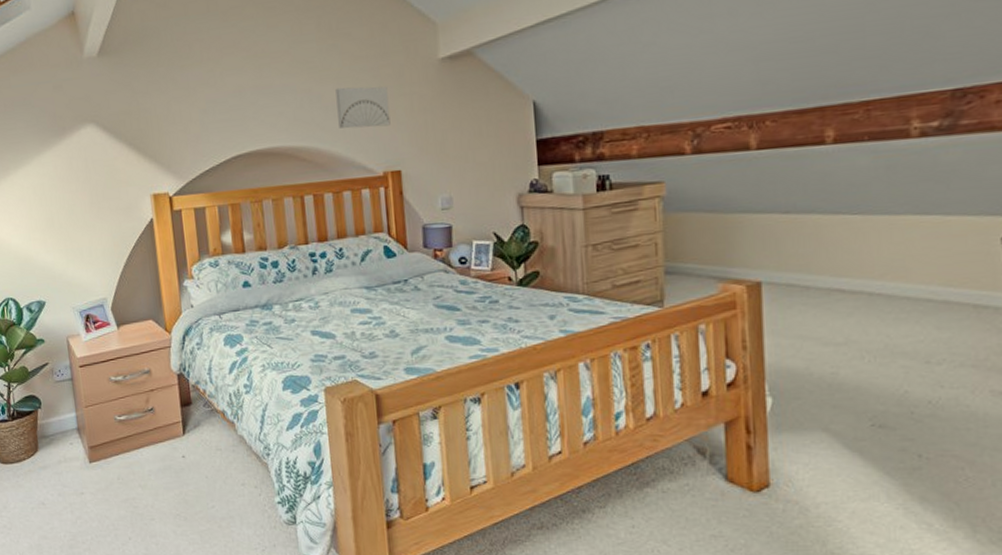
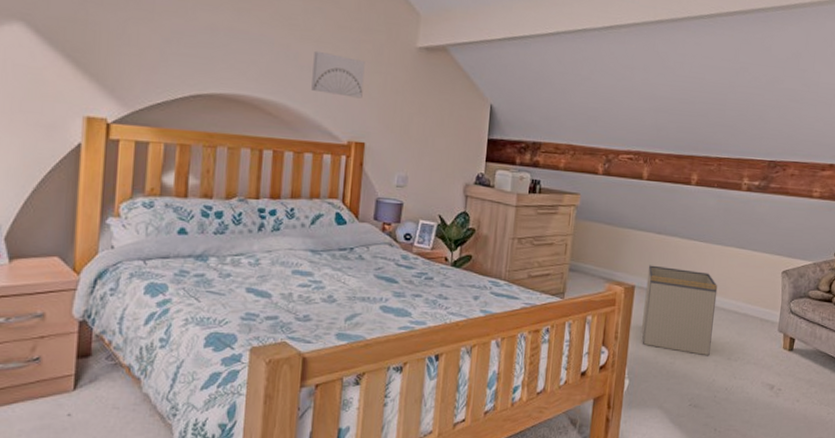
storage bin: none [777,253,894,360] -> present [641,265,718,355]

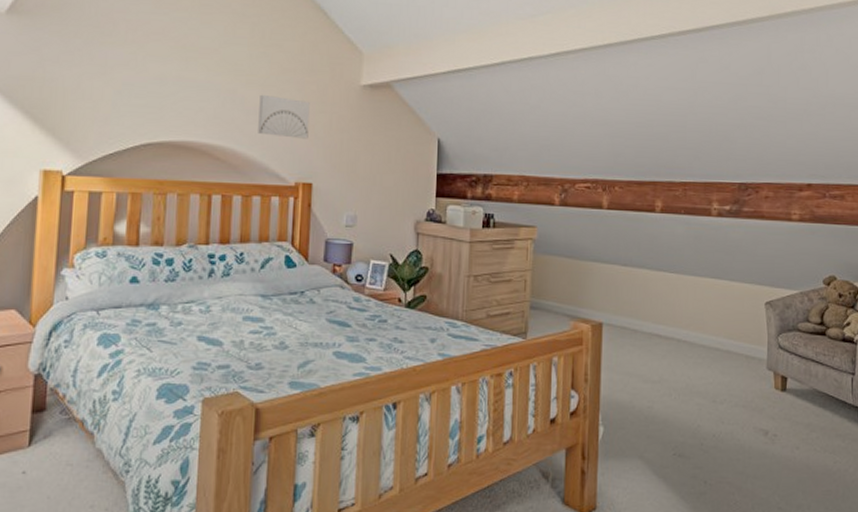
storage bin: present [641,265,718,355] -> none [614,300,694,398]

